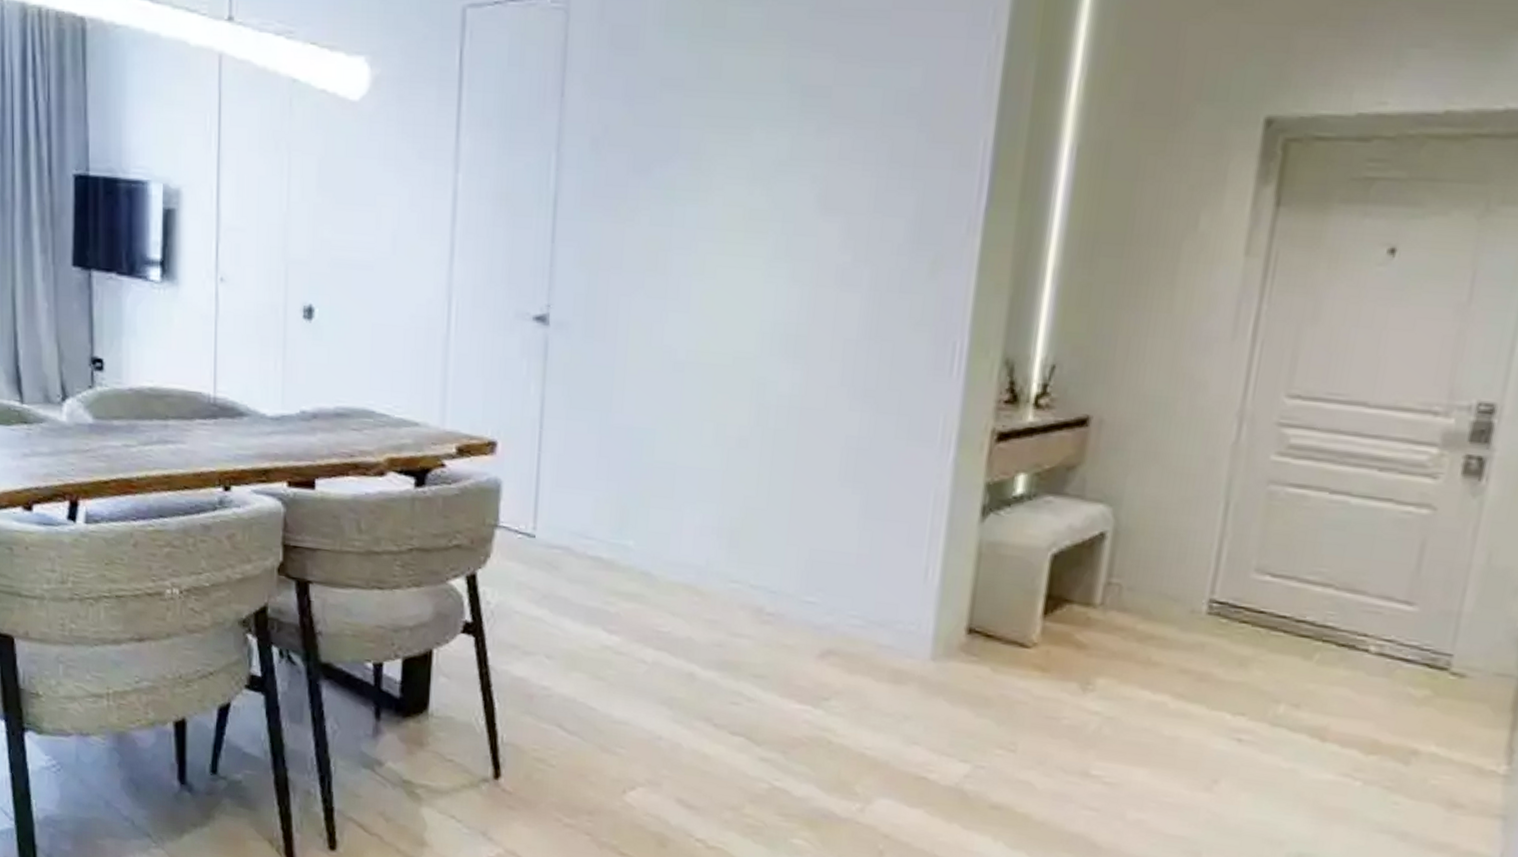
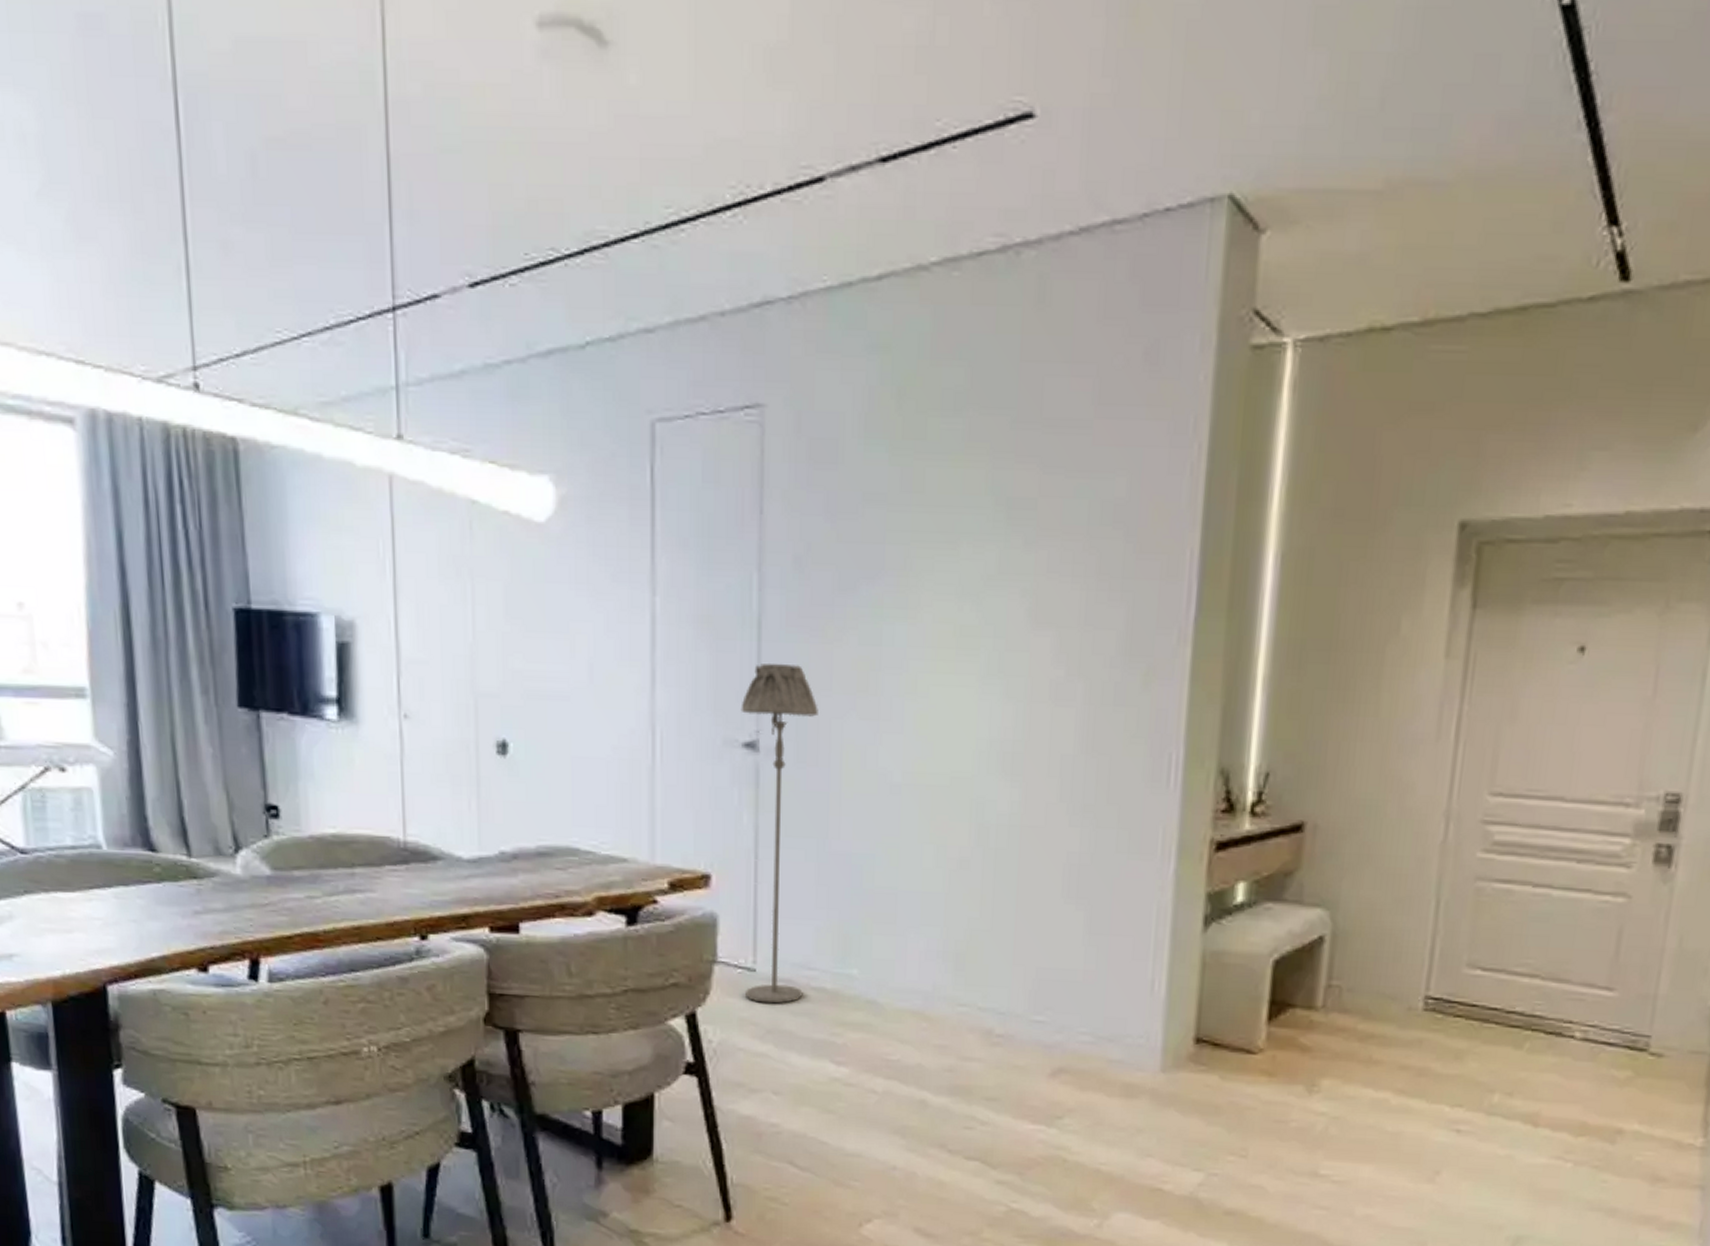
floor lamp: none [523,240,608,570] -> present [740,663,818,1004]

